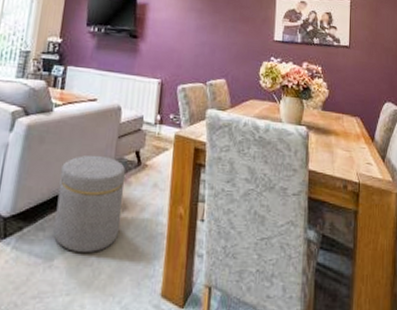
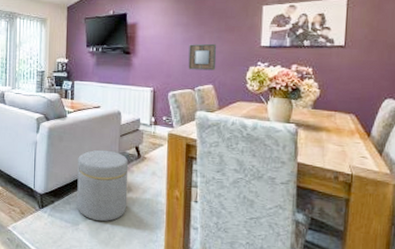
home mirror: none [200,32,231,64] -> present [188,43,217,71]

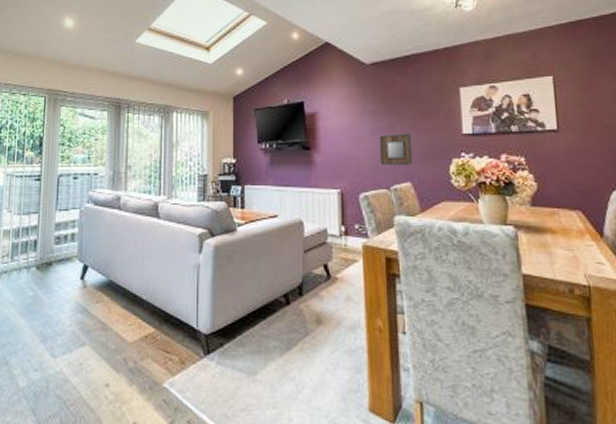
ottoman: present [76,150,129,221] -> none [252,271,318,367]

